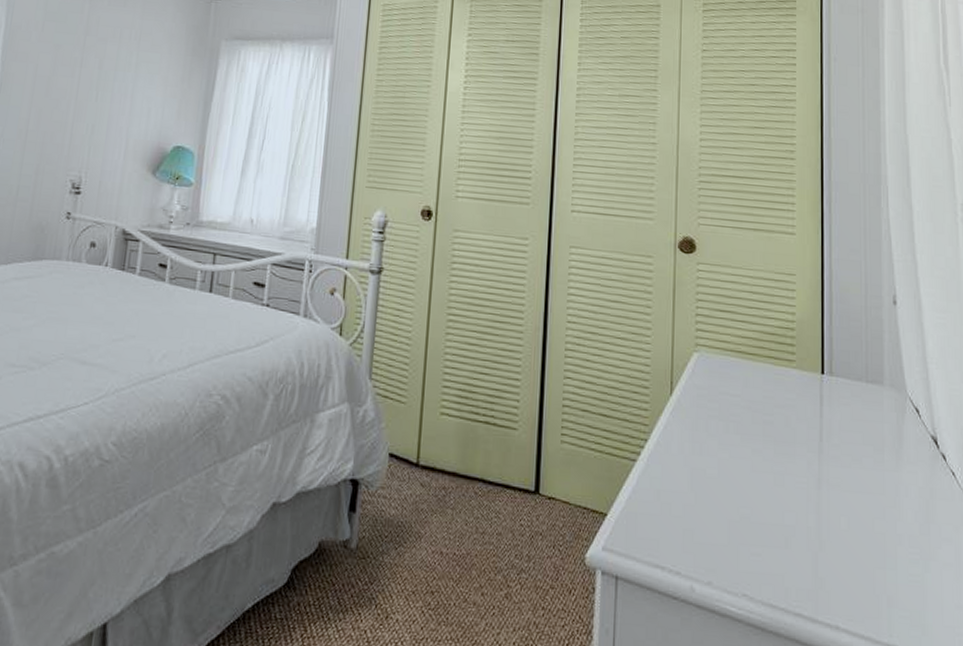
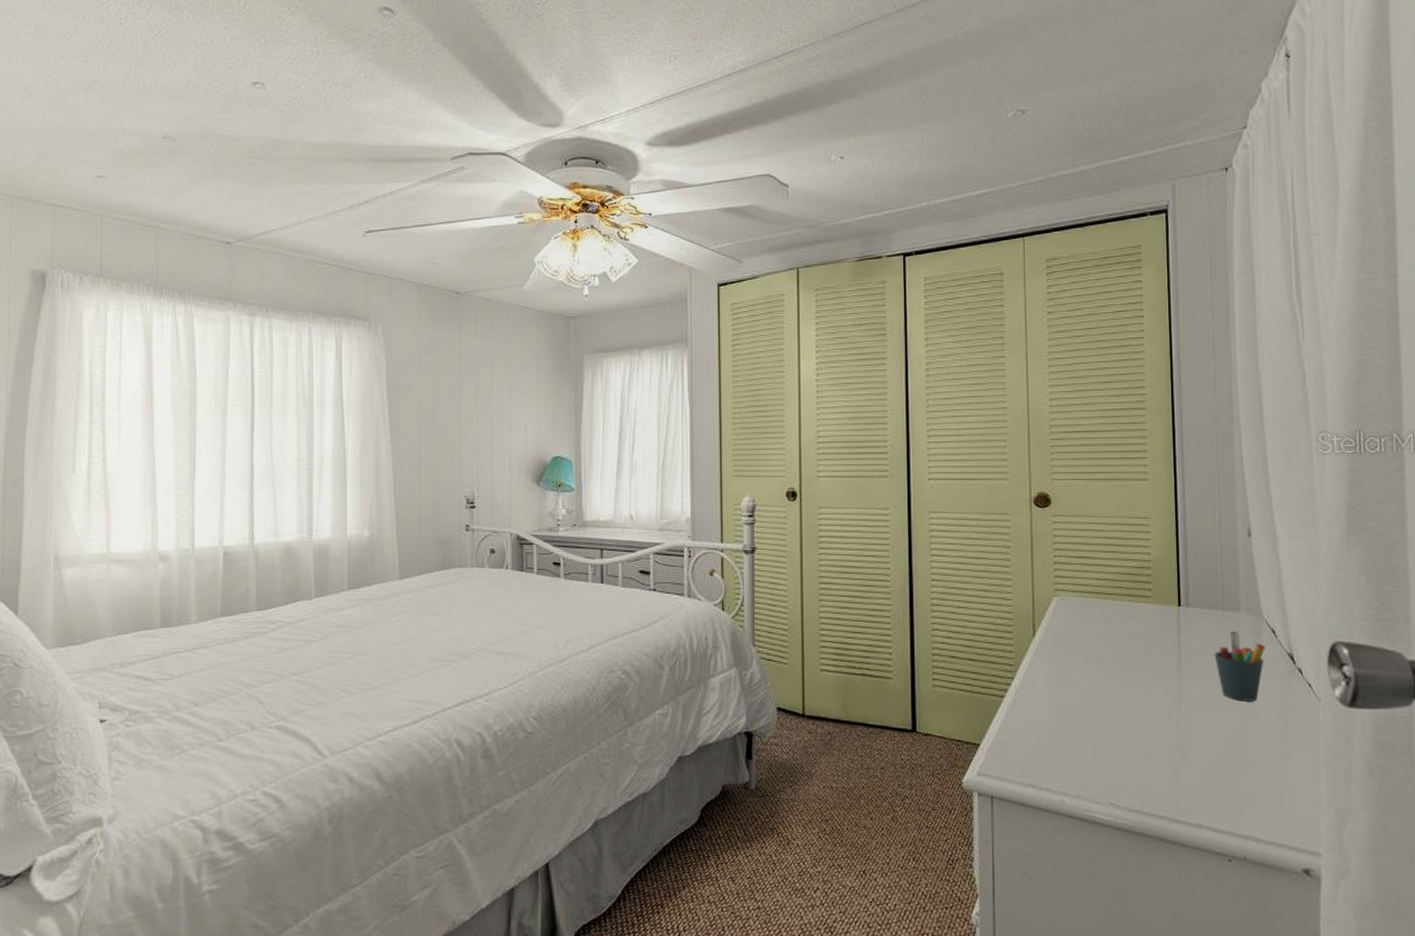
pen holder: none [857,406,909,488] -> present [1214,631,1265,702]

